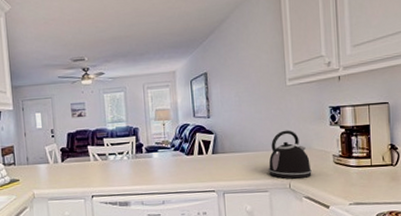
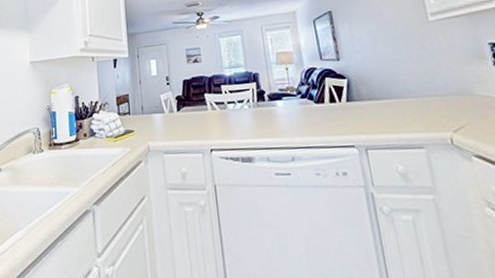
kettle: present [268,130,312,179] -> none [419,72,480,133]

